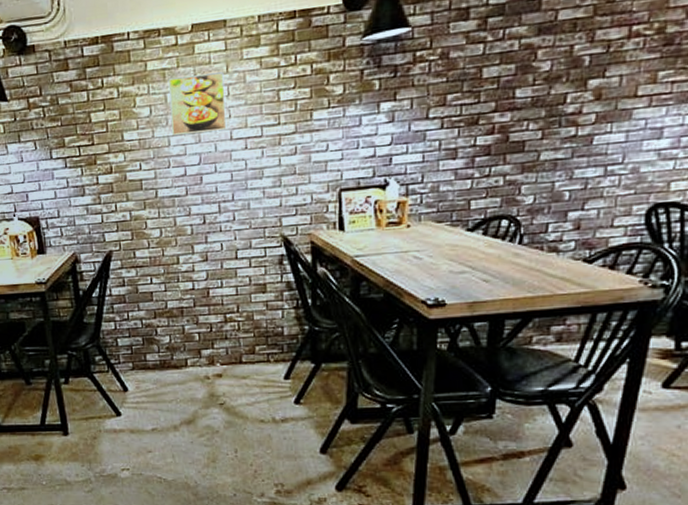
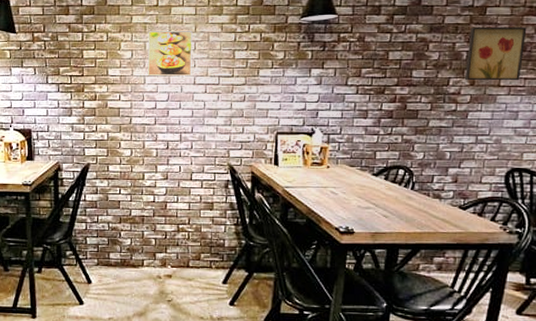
wall art: none [587,11,674,95] -> present [464,26,527,81]

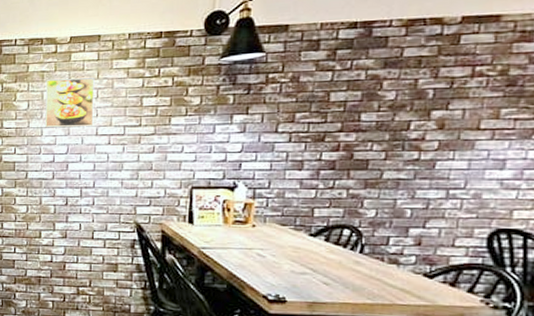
wall art: present [464,26,527,81] -> none [430,57,517,124]

